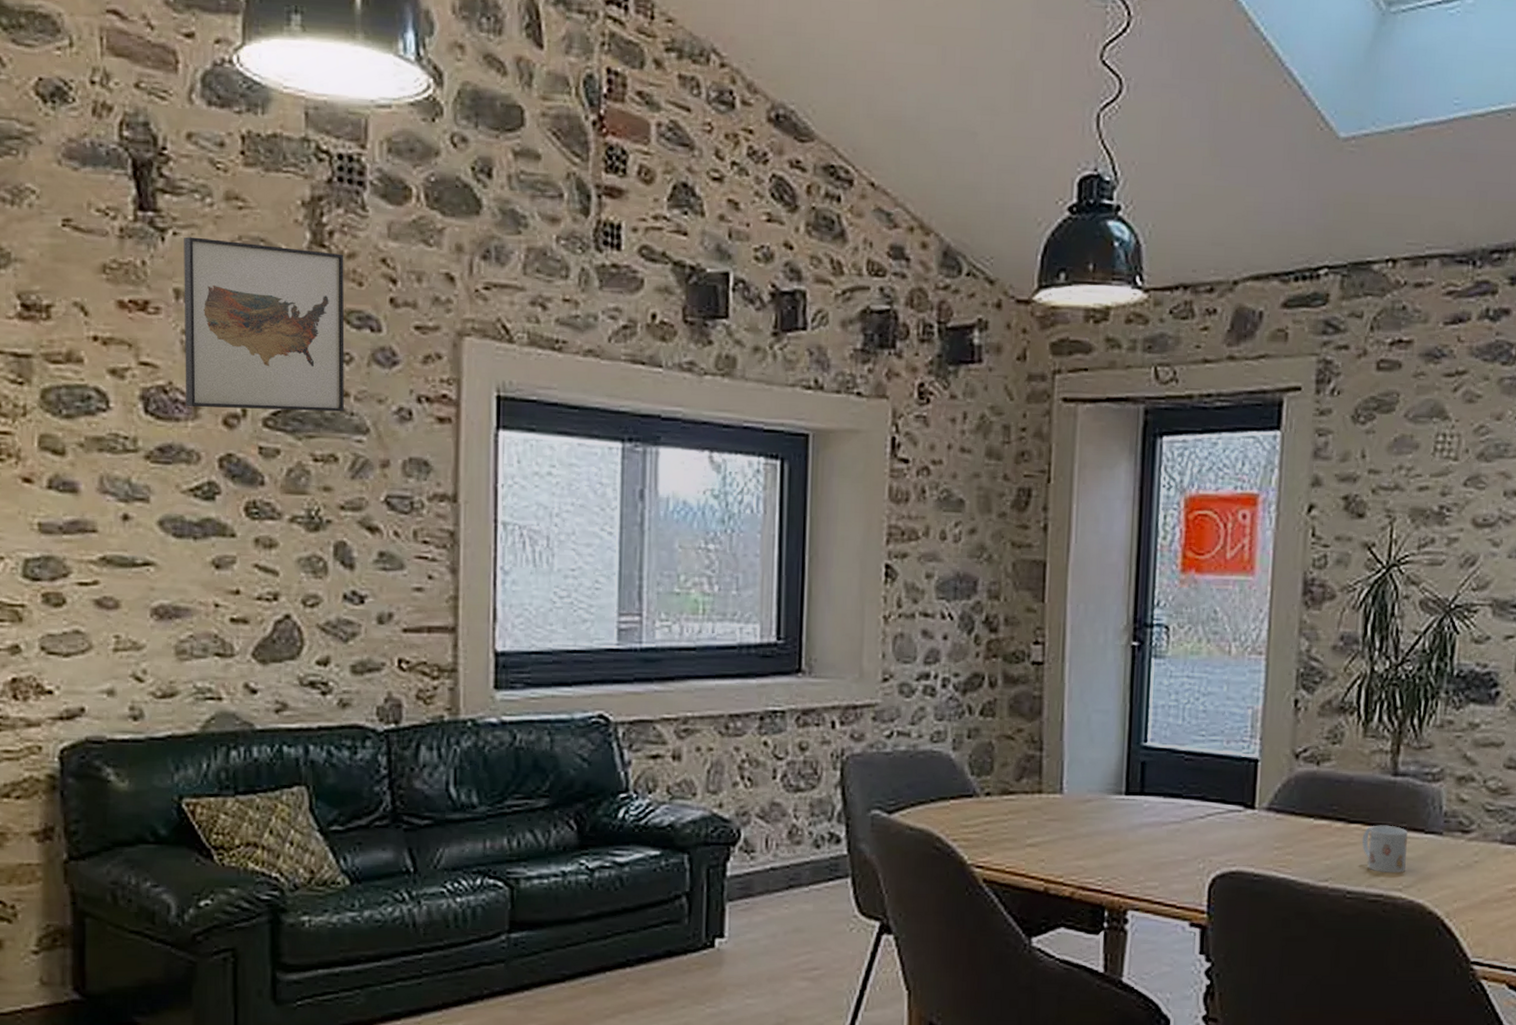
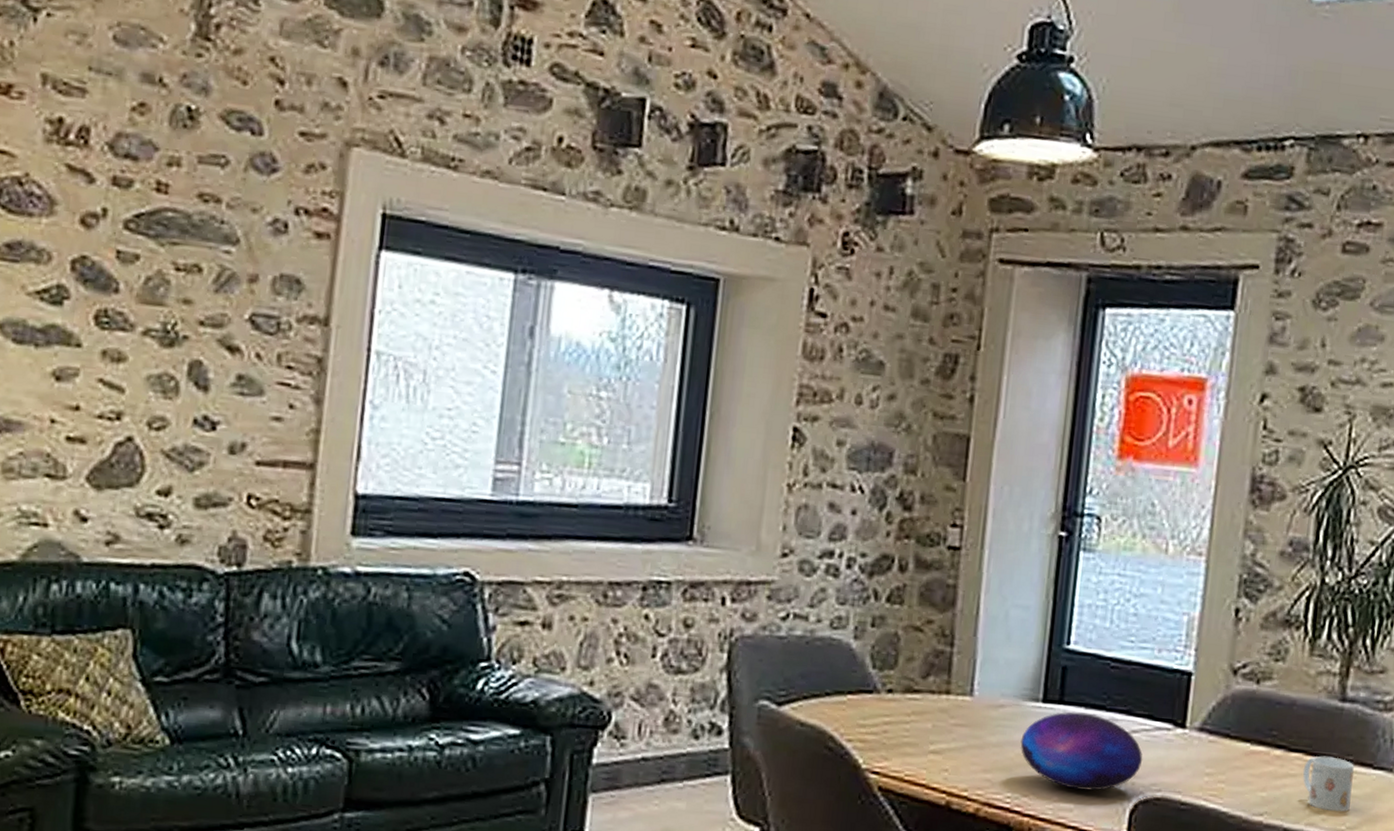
wall art: present [184,236,345,412] -> none [41,19,230,219]
decorative orb: none [1107,801,1218,870] -> present [1020,712,1143,791]

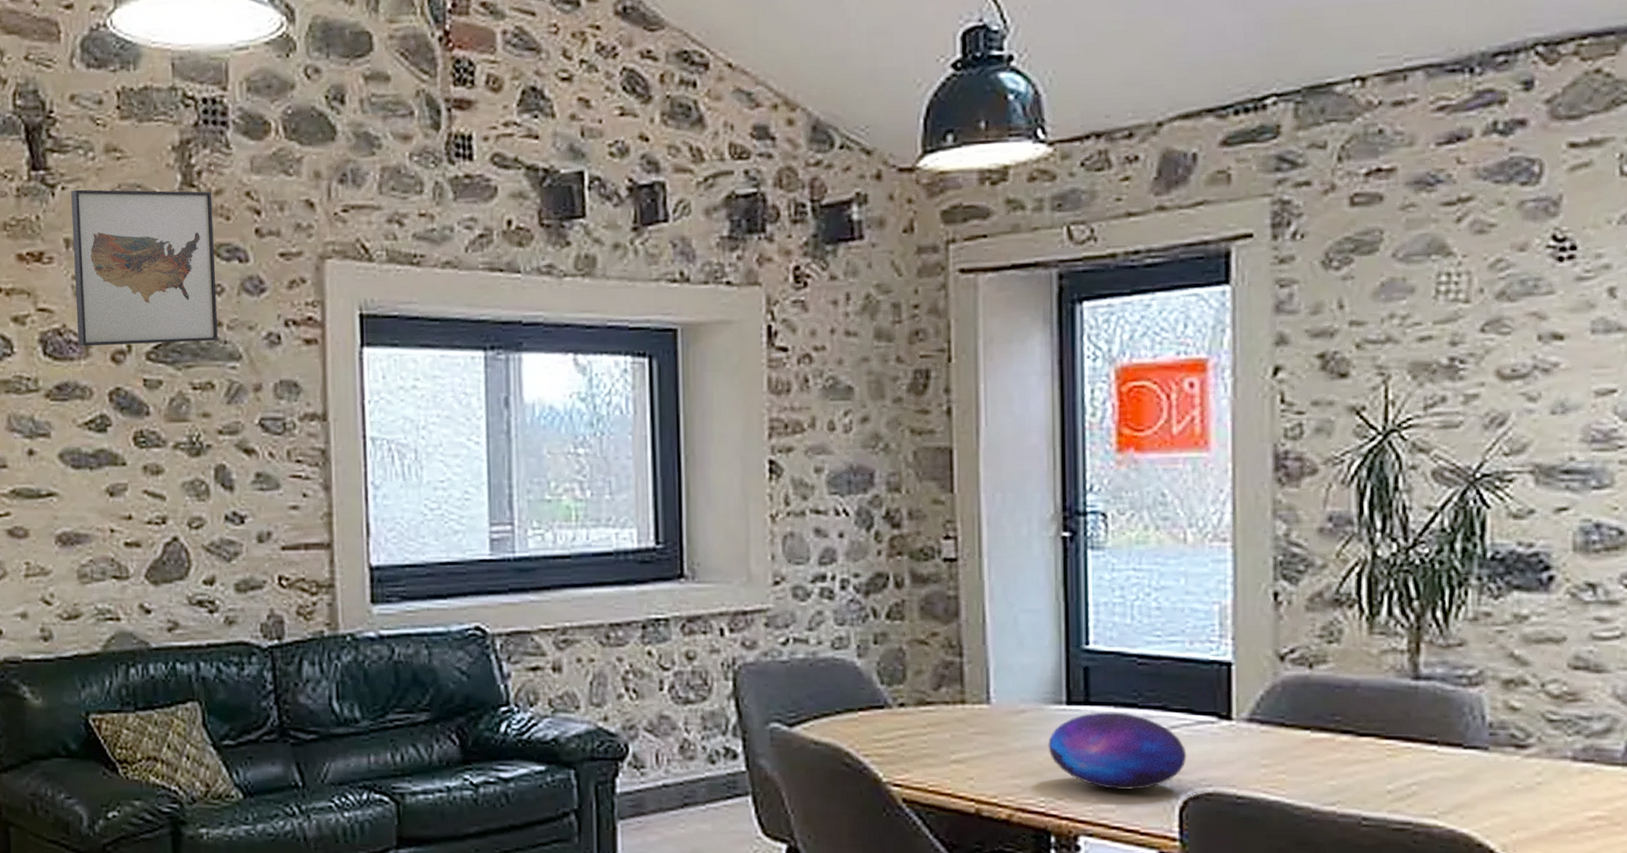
wall art: none [41,19,230,219] -> present [71,189,218,347]
mug: present [1302,755,1354,812] -> none [1377,738,1441,796]

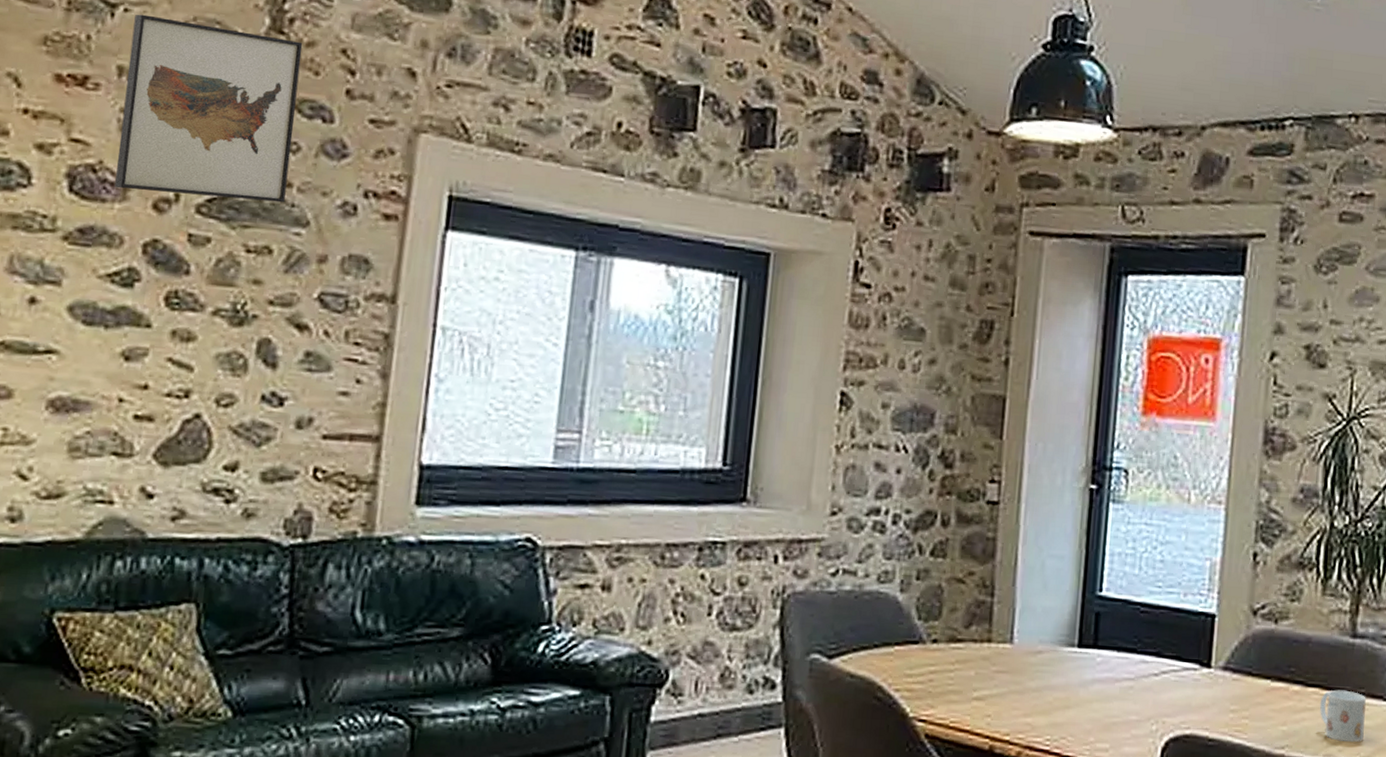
decorative orb: present [1048,712,1187,791] -> none [1058,655,1172,731]
mug: none [1377,738,1441,796] -> present [1319,689,1367,742]

